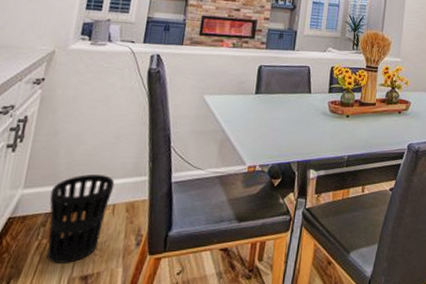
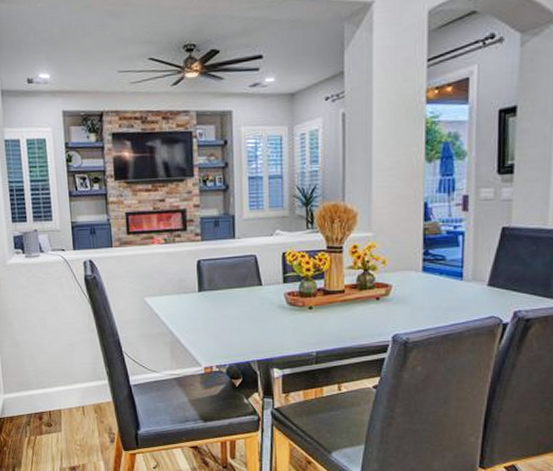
wastebasket: present [46,174,115,263] -> none [26,379,79,456]

